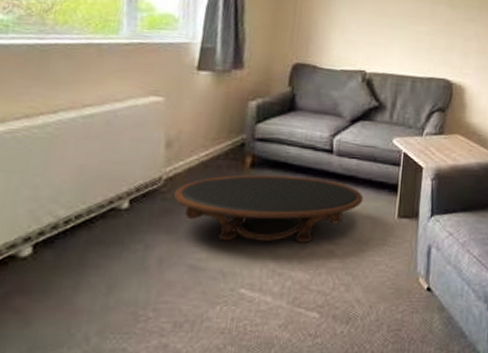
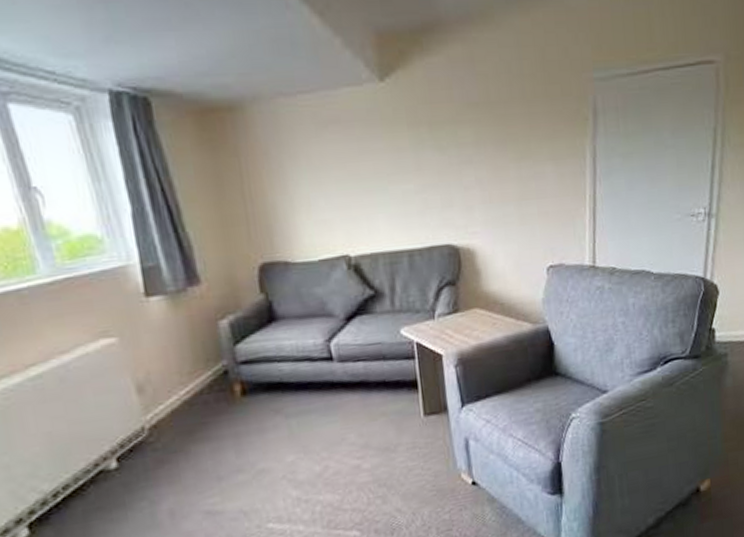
coffee table: present [174,174,364,244] -> none [164,391,381,481]

